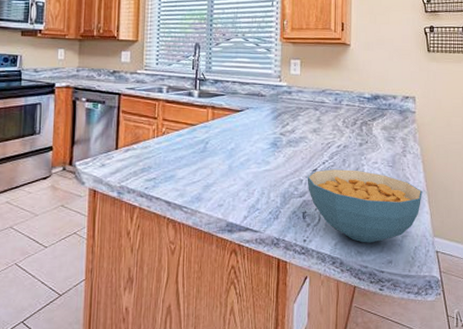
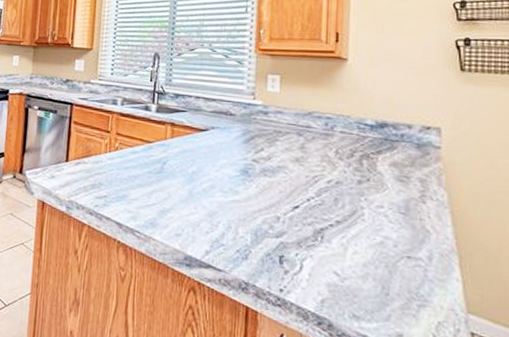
cereal bowl: present [307,169,422,243] -> none [285,207,450,307]

